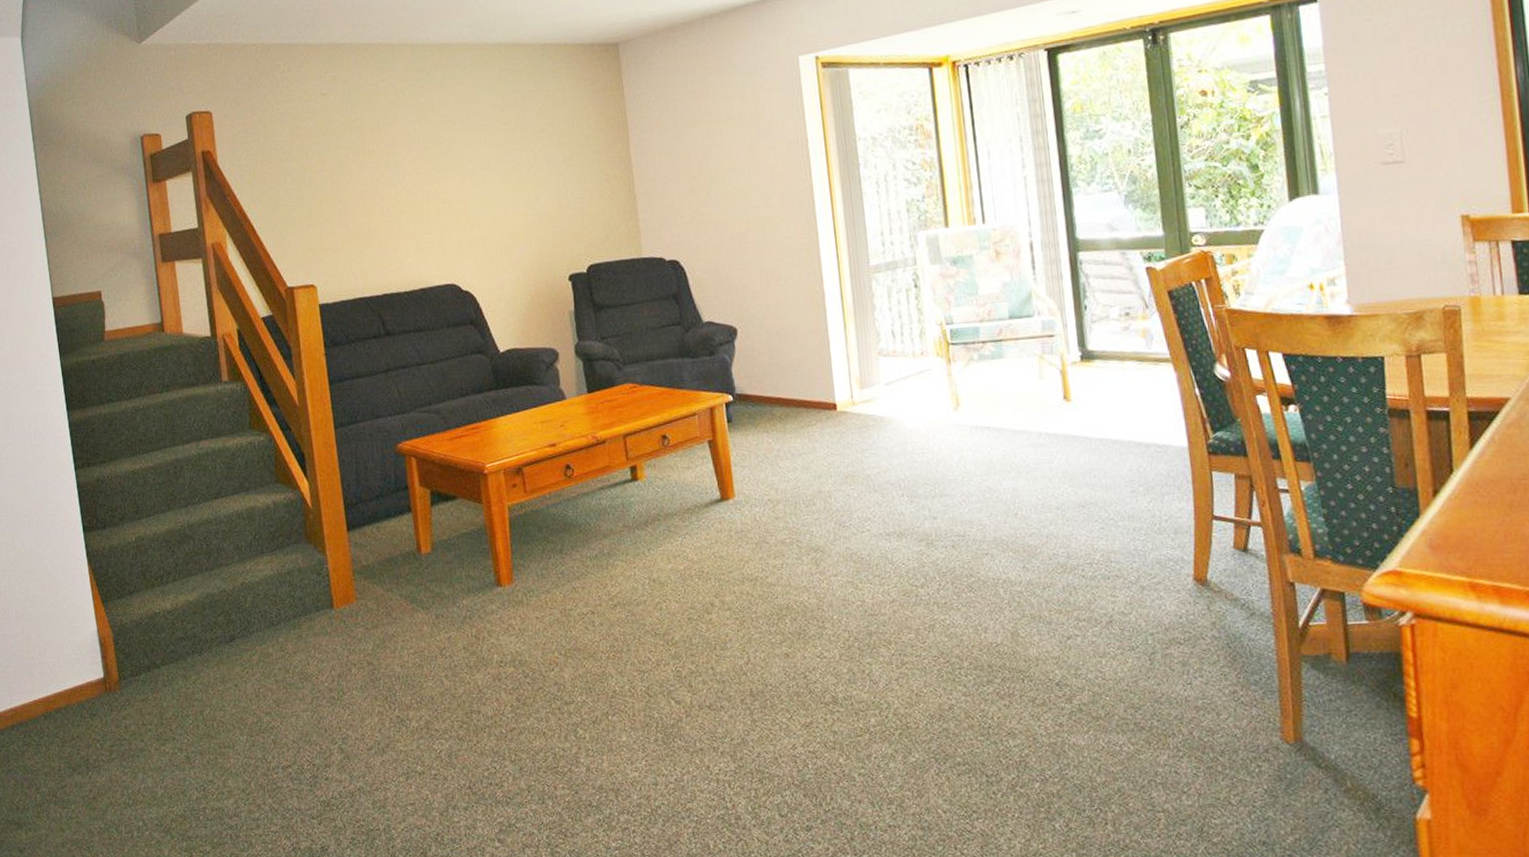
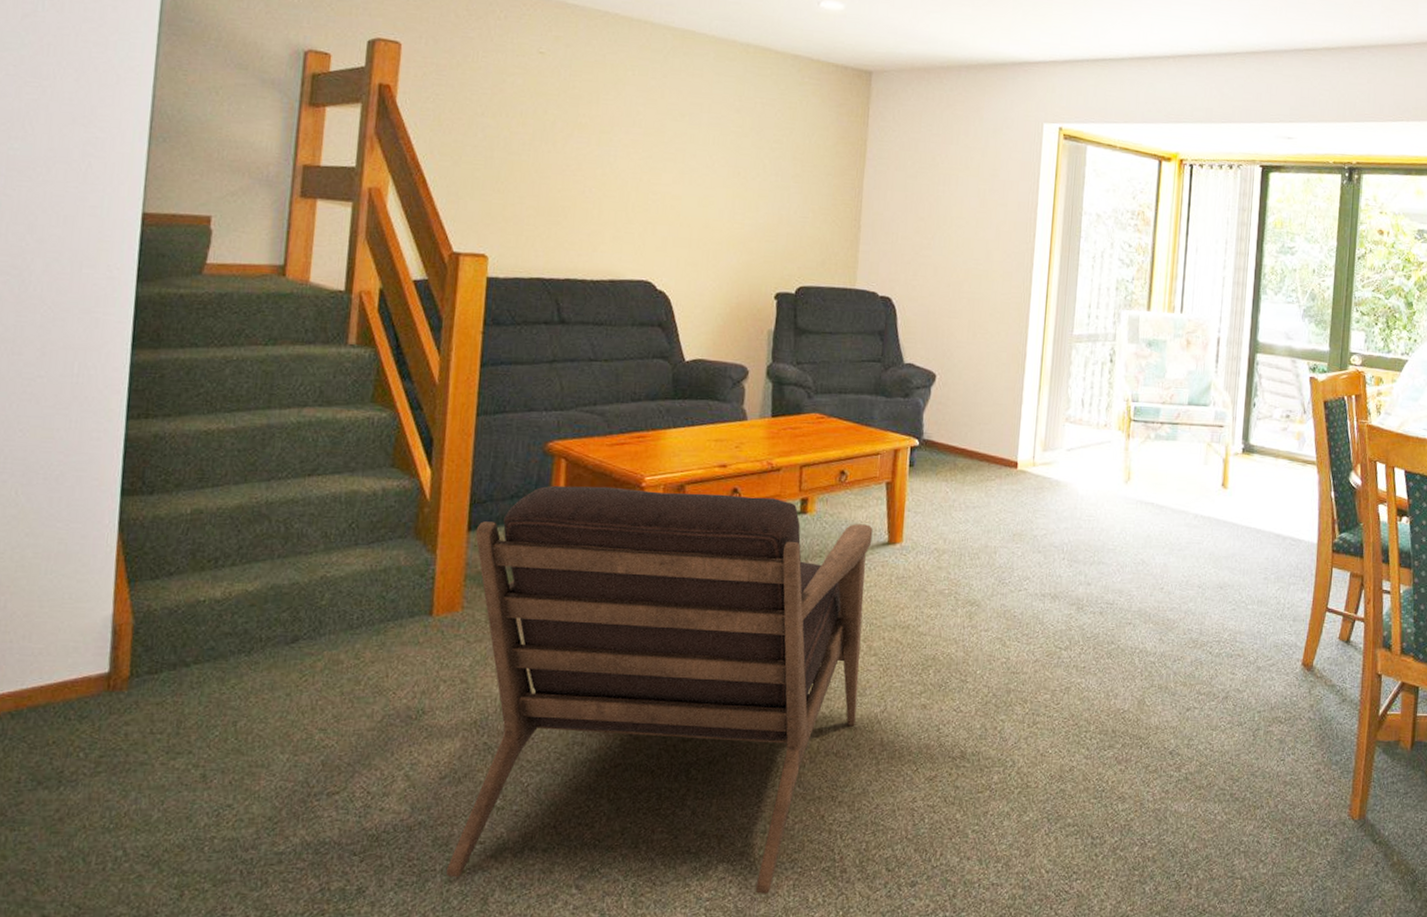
armchair: none [354,469,722,842] -> present [445,485,873,894]

